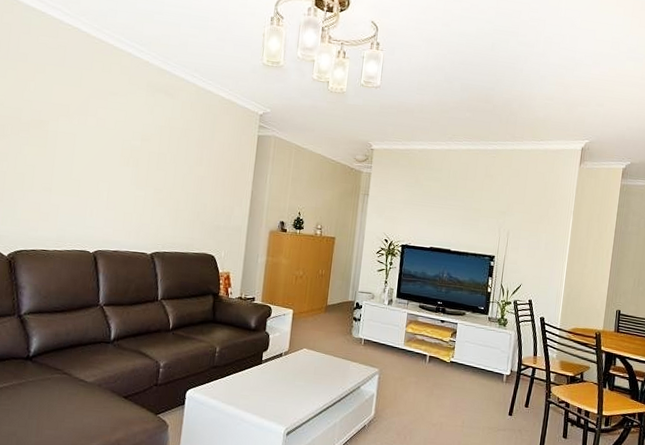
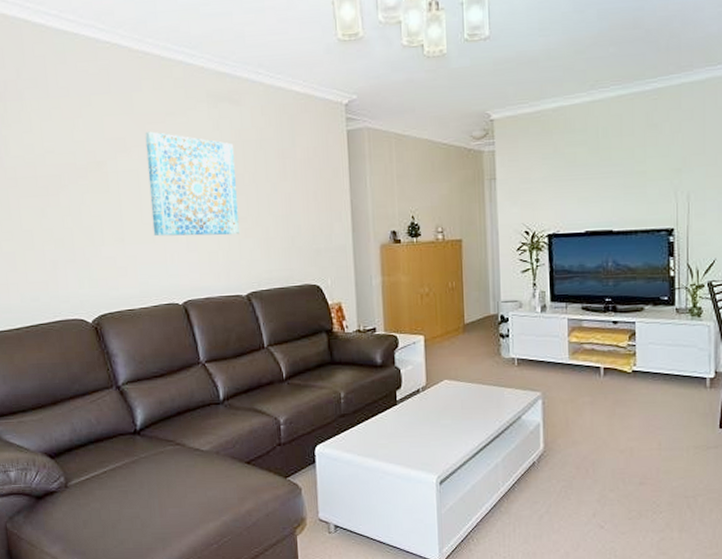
wall art: none [79,104,163,203] -> present [145,131,239,237]

